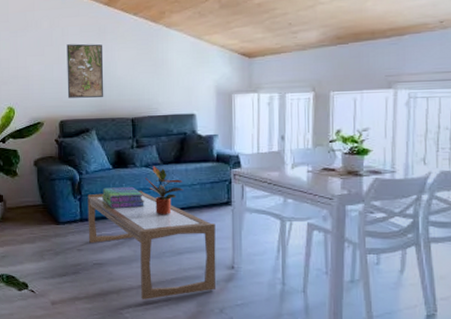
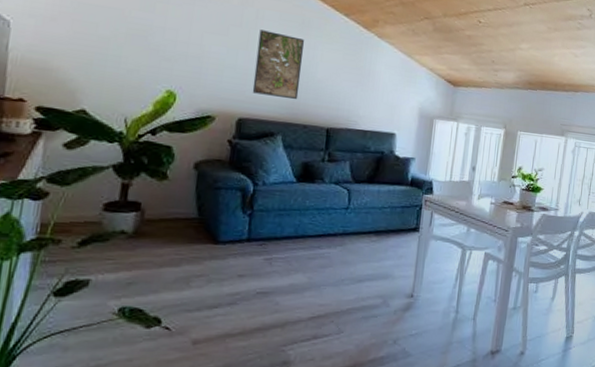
coffee table: present [87,190,216,300] -> none [254,209,401,334]
stack of books: present [101,186,144,209] -> none [278,203,329,229]
potted plant: present [145,166,184,214] -> none [333,184,373,238]

